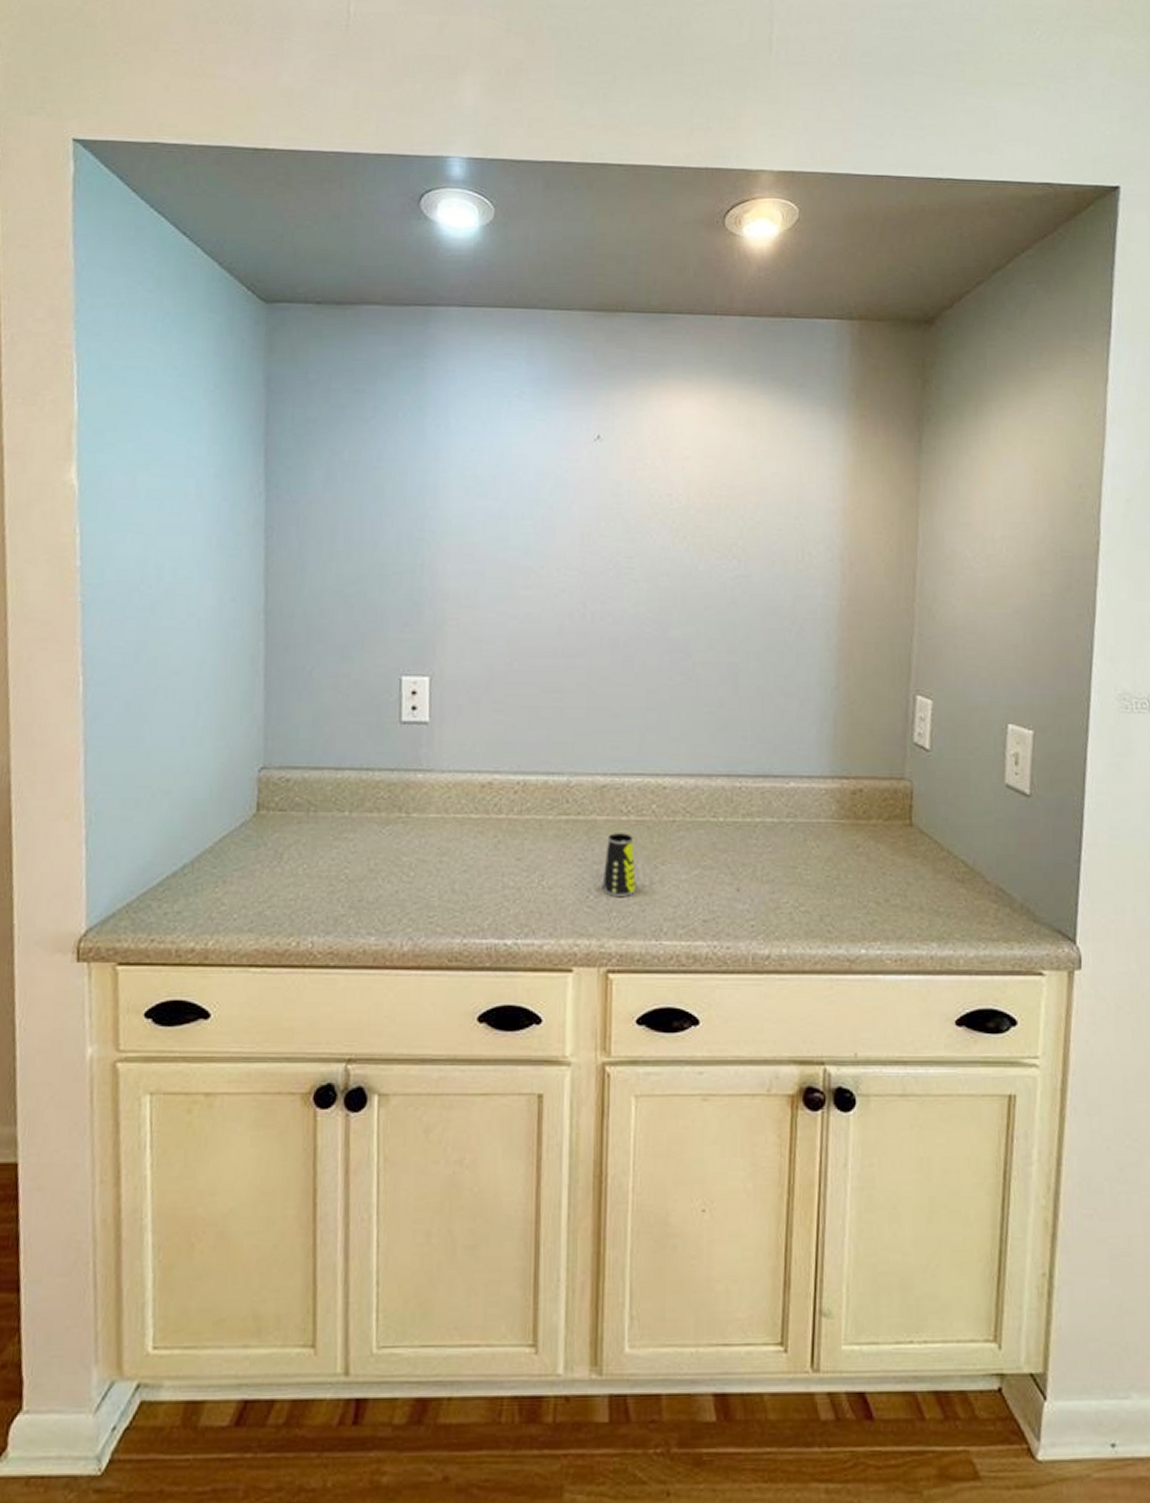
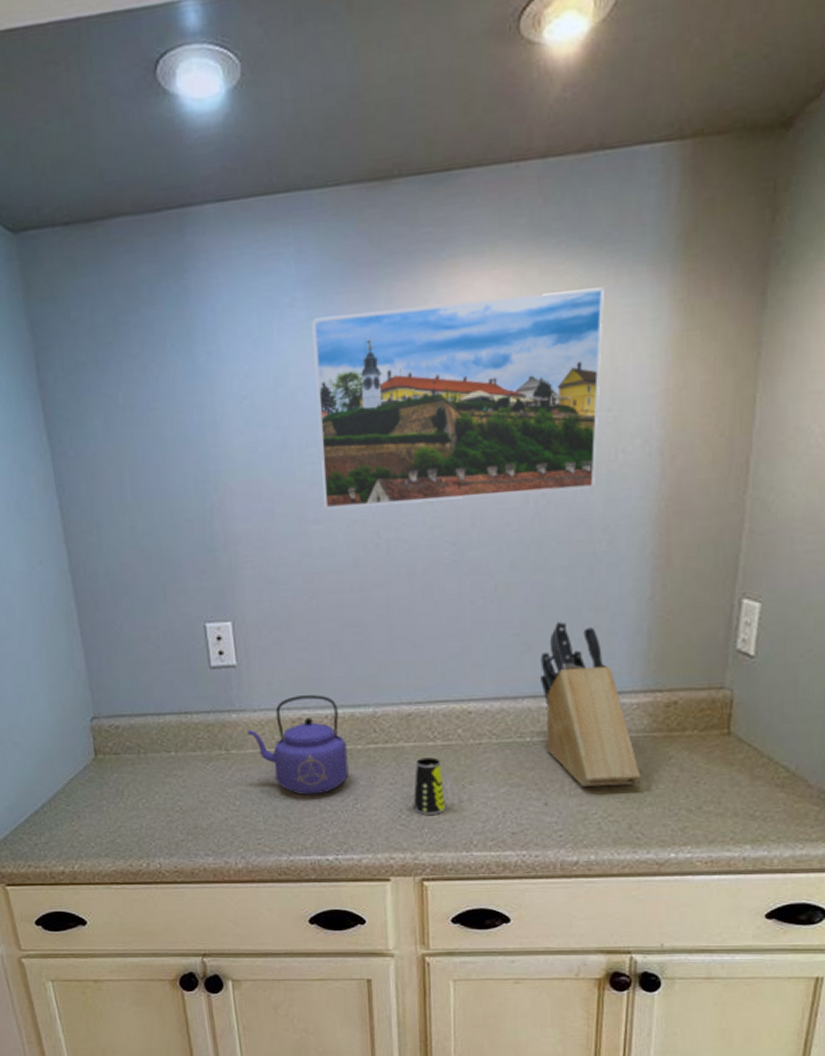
kettle: none [431,759,537,869] -> present [246,695,349,796]
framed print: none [534,410,792,583] -> present [312,287,604,510]
knife block: none [734,703,831,873] -> present [540,621,641,787]

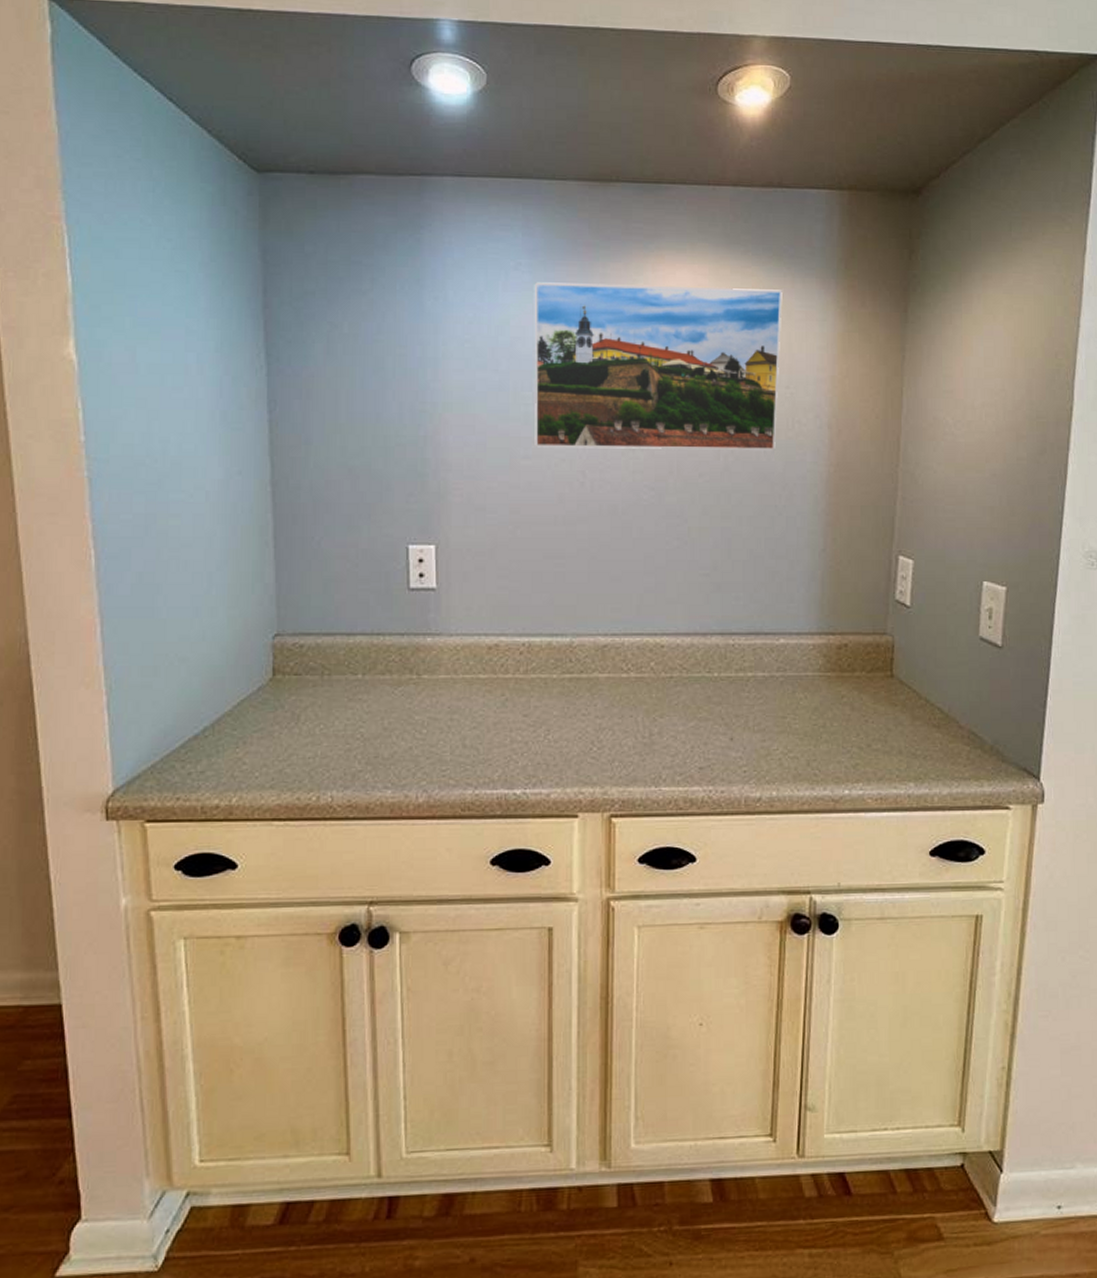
kettle: present [246,695,349,796] -> none [440,622,542,725]
cup: present [413,757,446,815] -> none [604,689,637,748]
knife block: present [540,621,641,787] -> none [728,565,817,722]

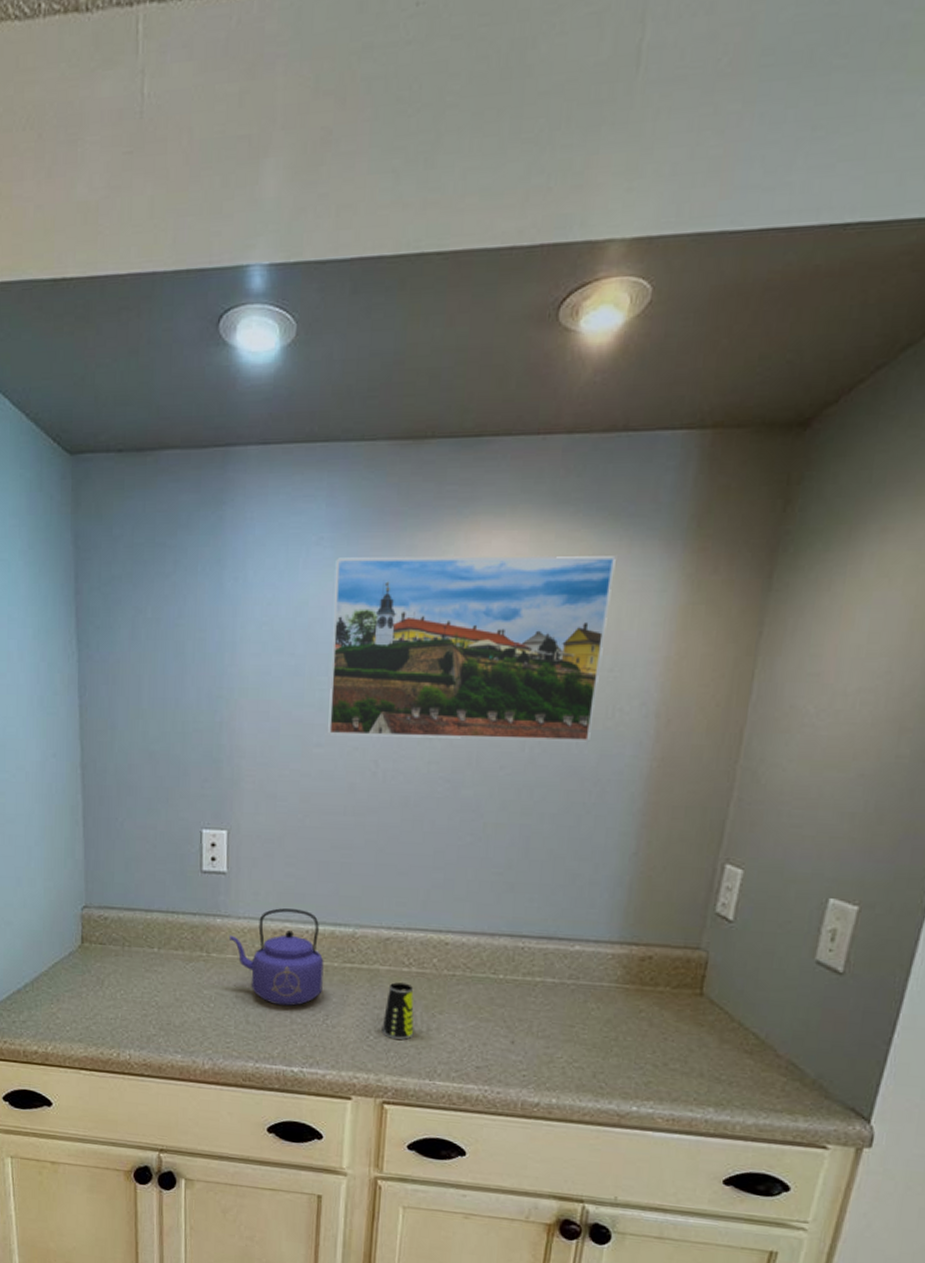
kettle: none [440,622,542,725] -> present [228,908,324,1006]
cup: none [604,689,637,748] -> present [381,982,414,1040]

